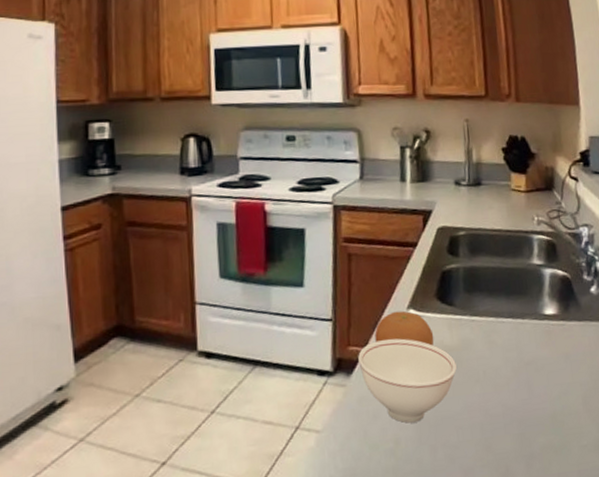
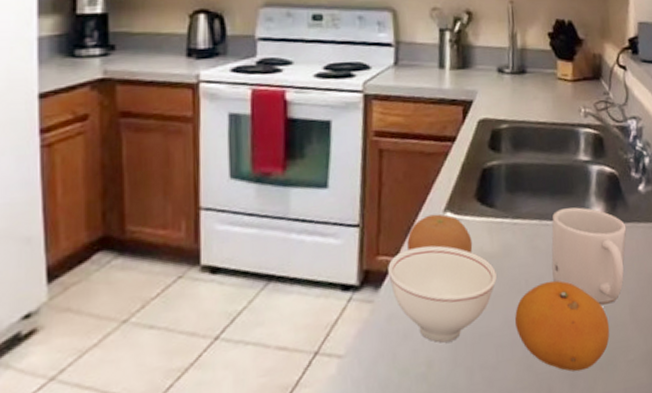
fruit: none [474,372,564,454] -> present [515,281,610,372]
mug: none [507,306,579,395] -> present [551,207,627,305]

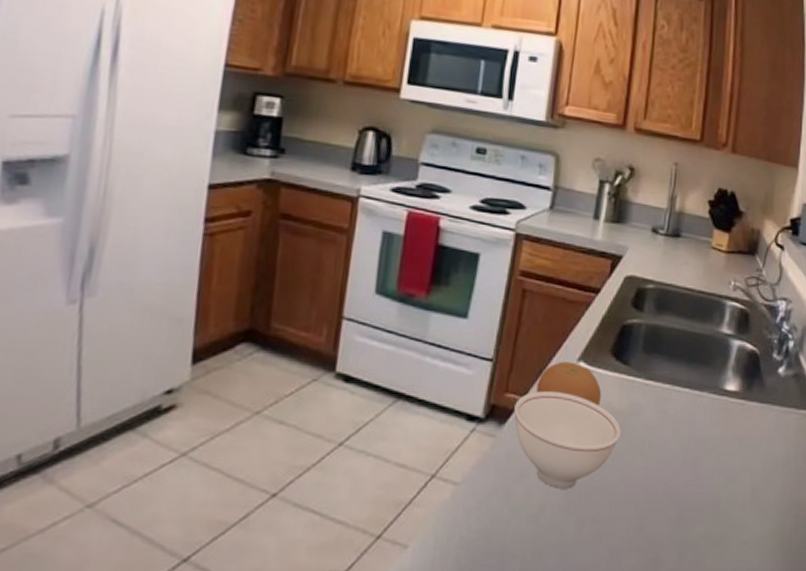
fruit: present [515,281,610,372] -> none [633,447,728,542]
mug: present [551,207,627,305] -> none [677,378,760,481]

